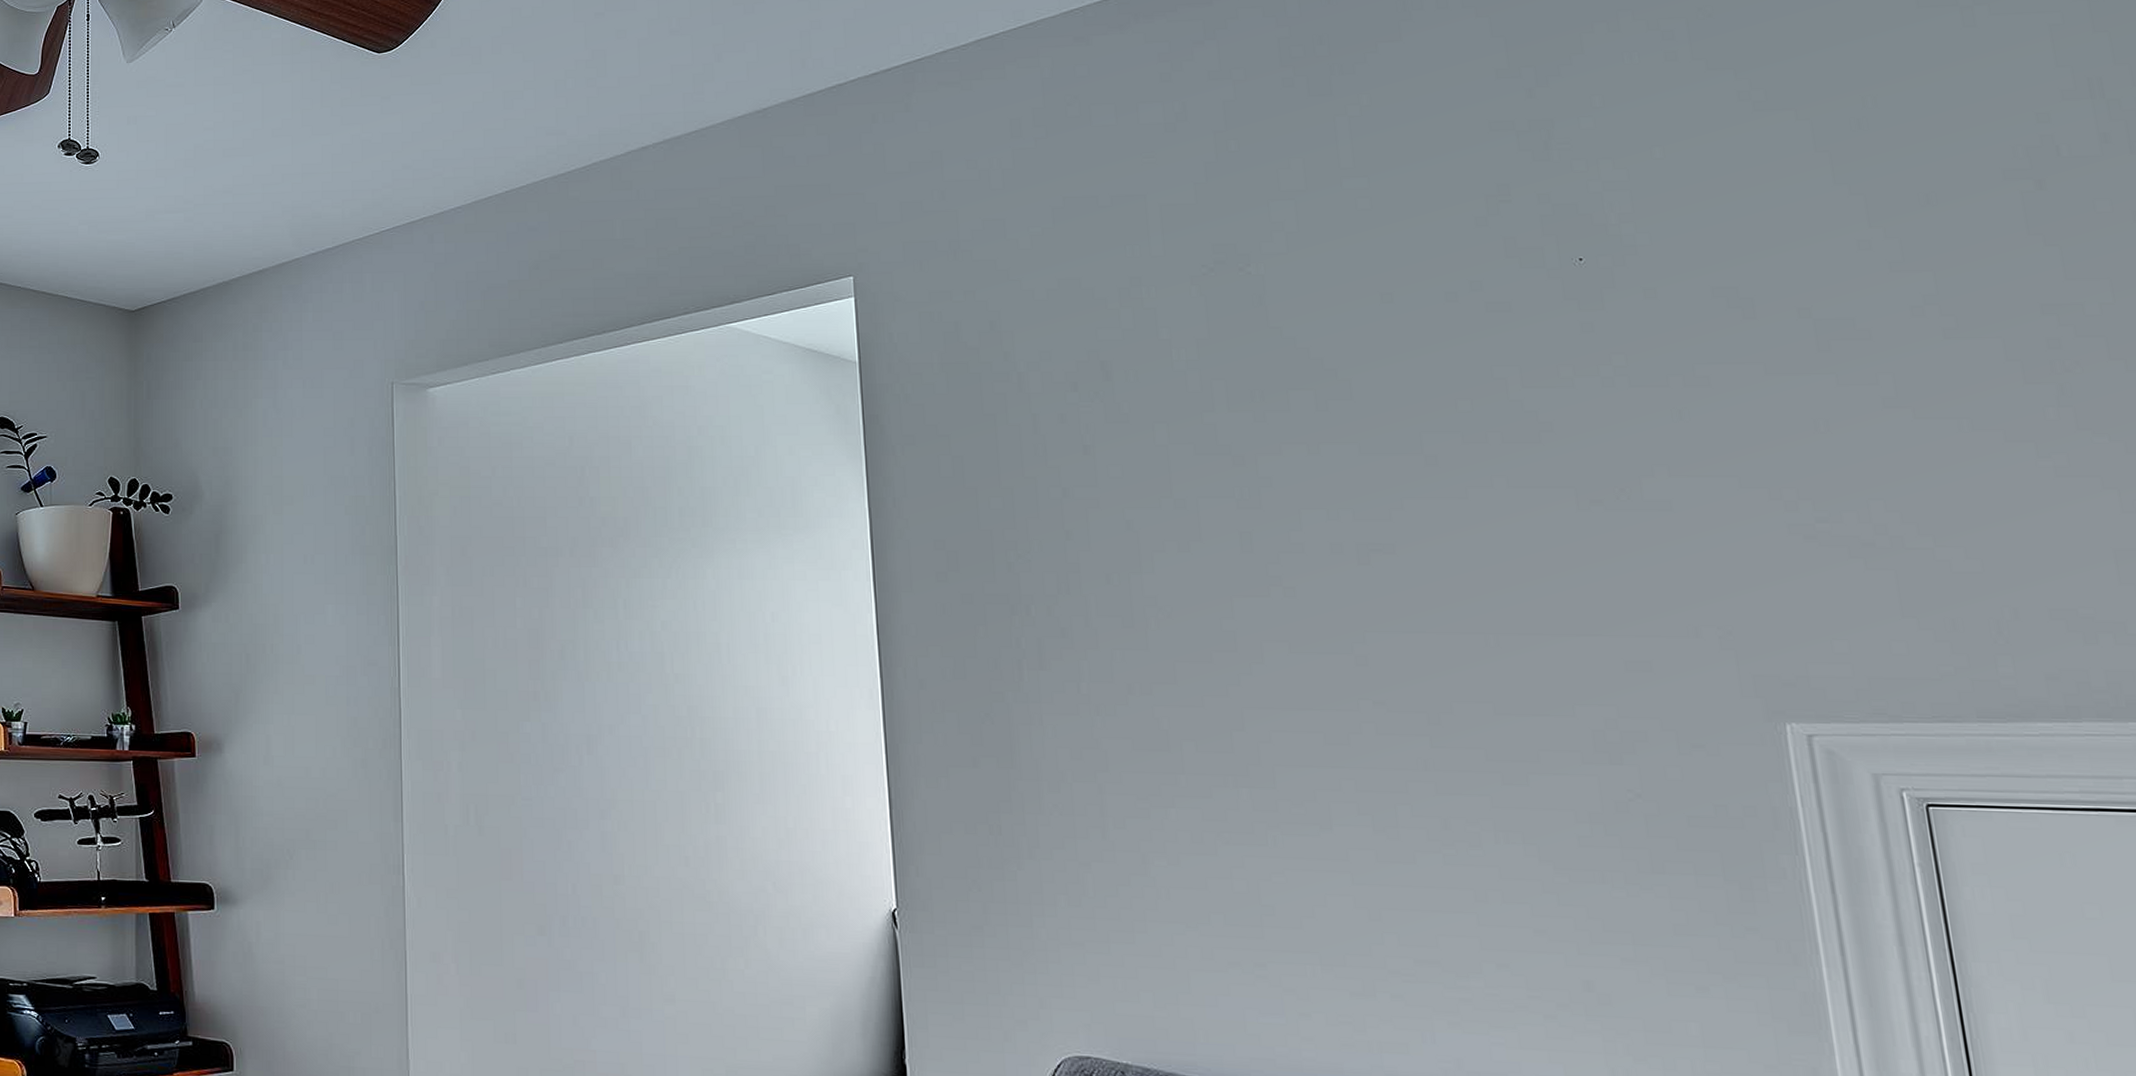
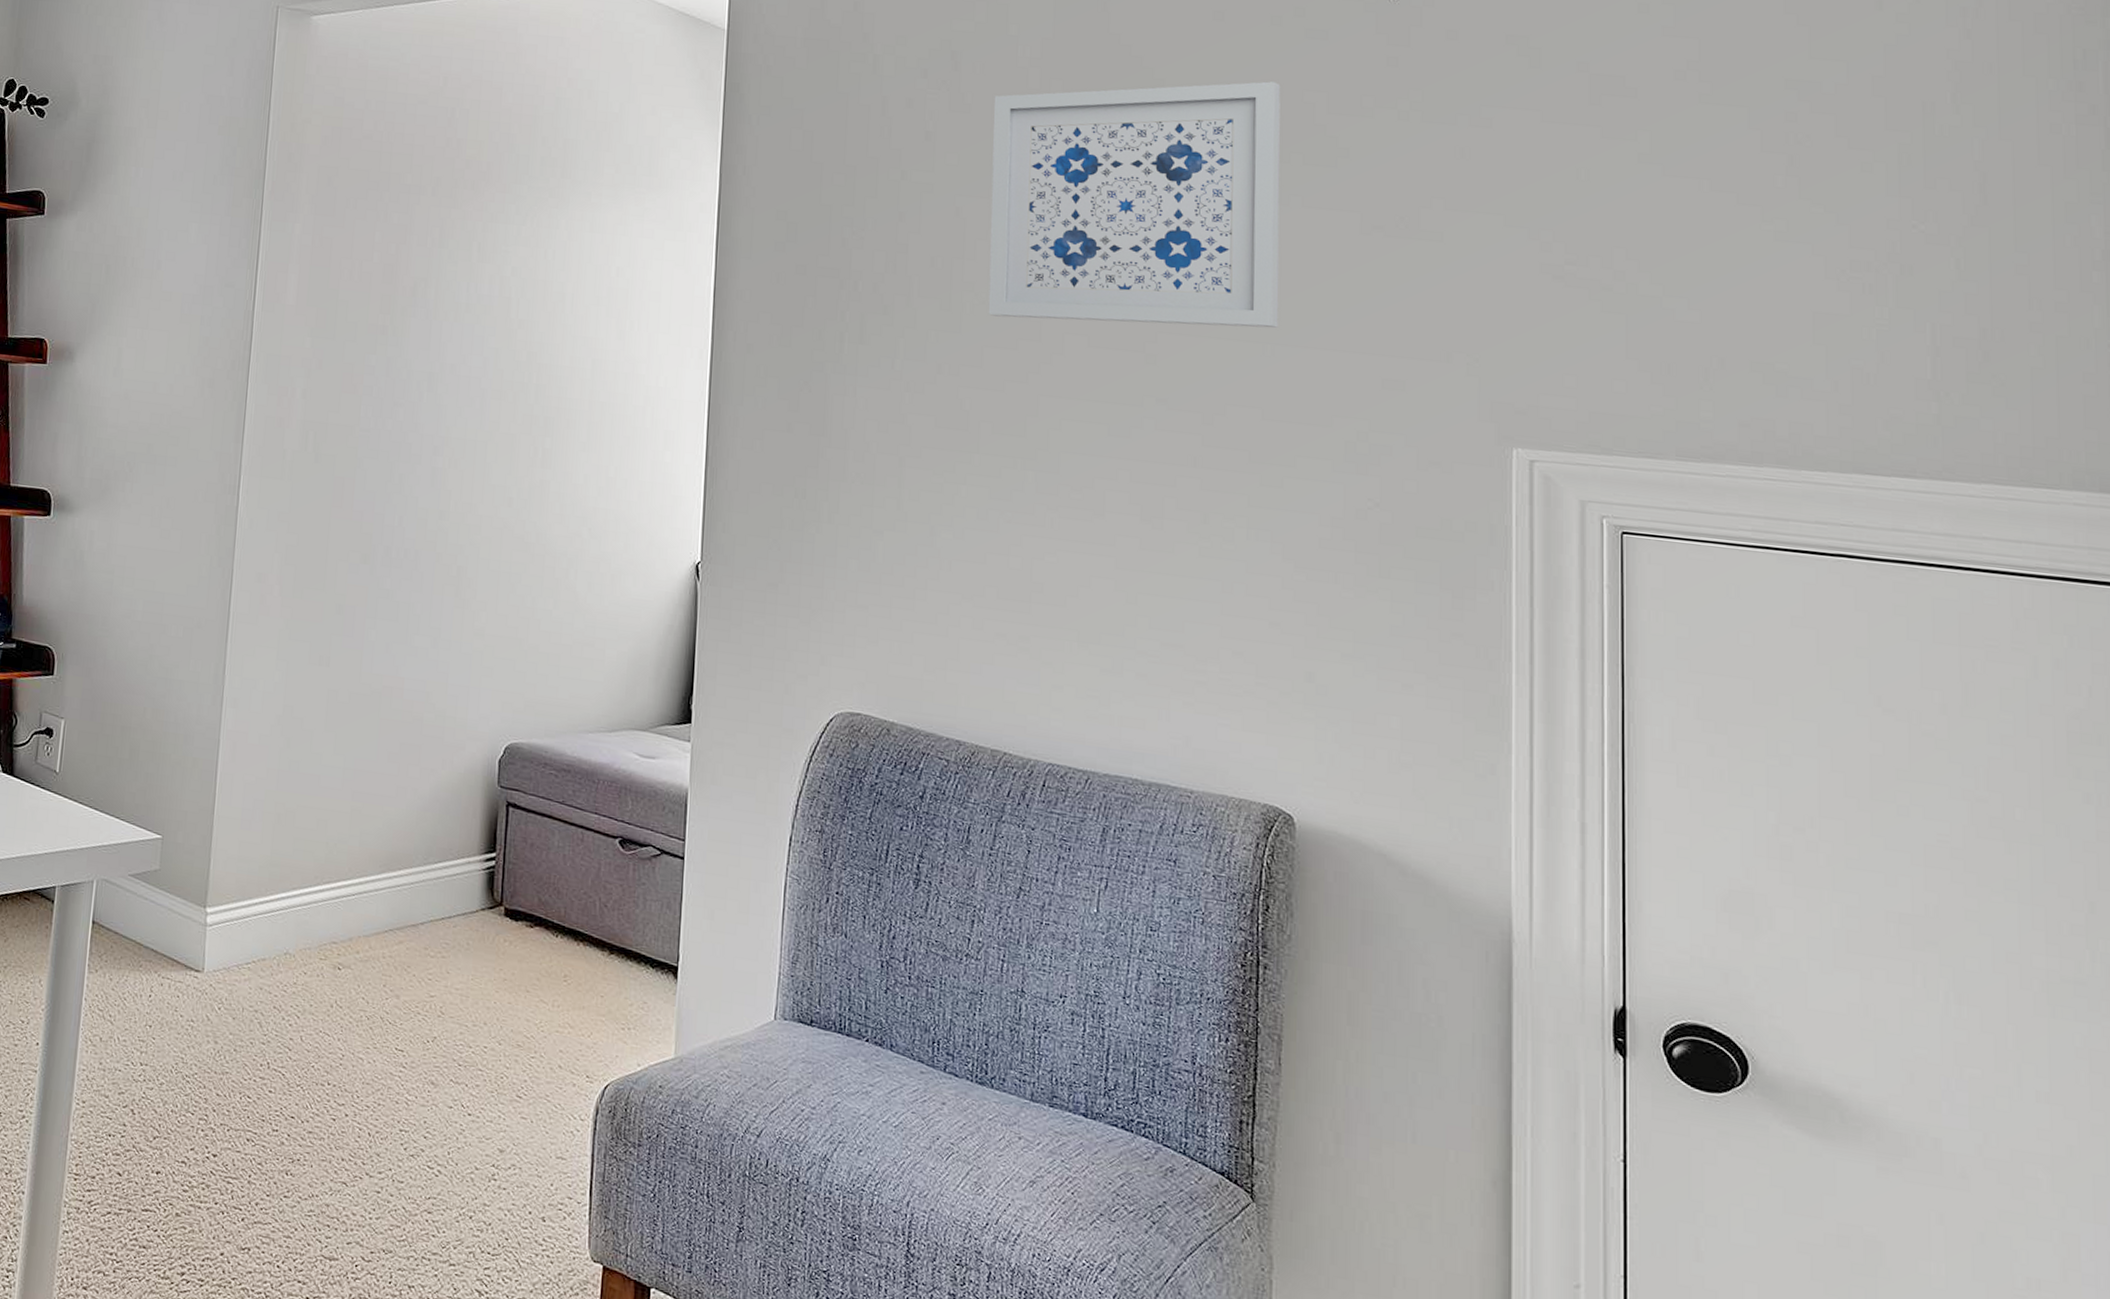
wall art: none [1152,360,1499,630] -> present [988,81,1281,328]

